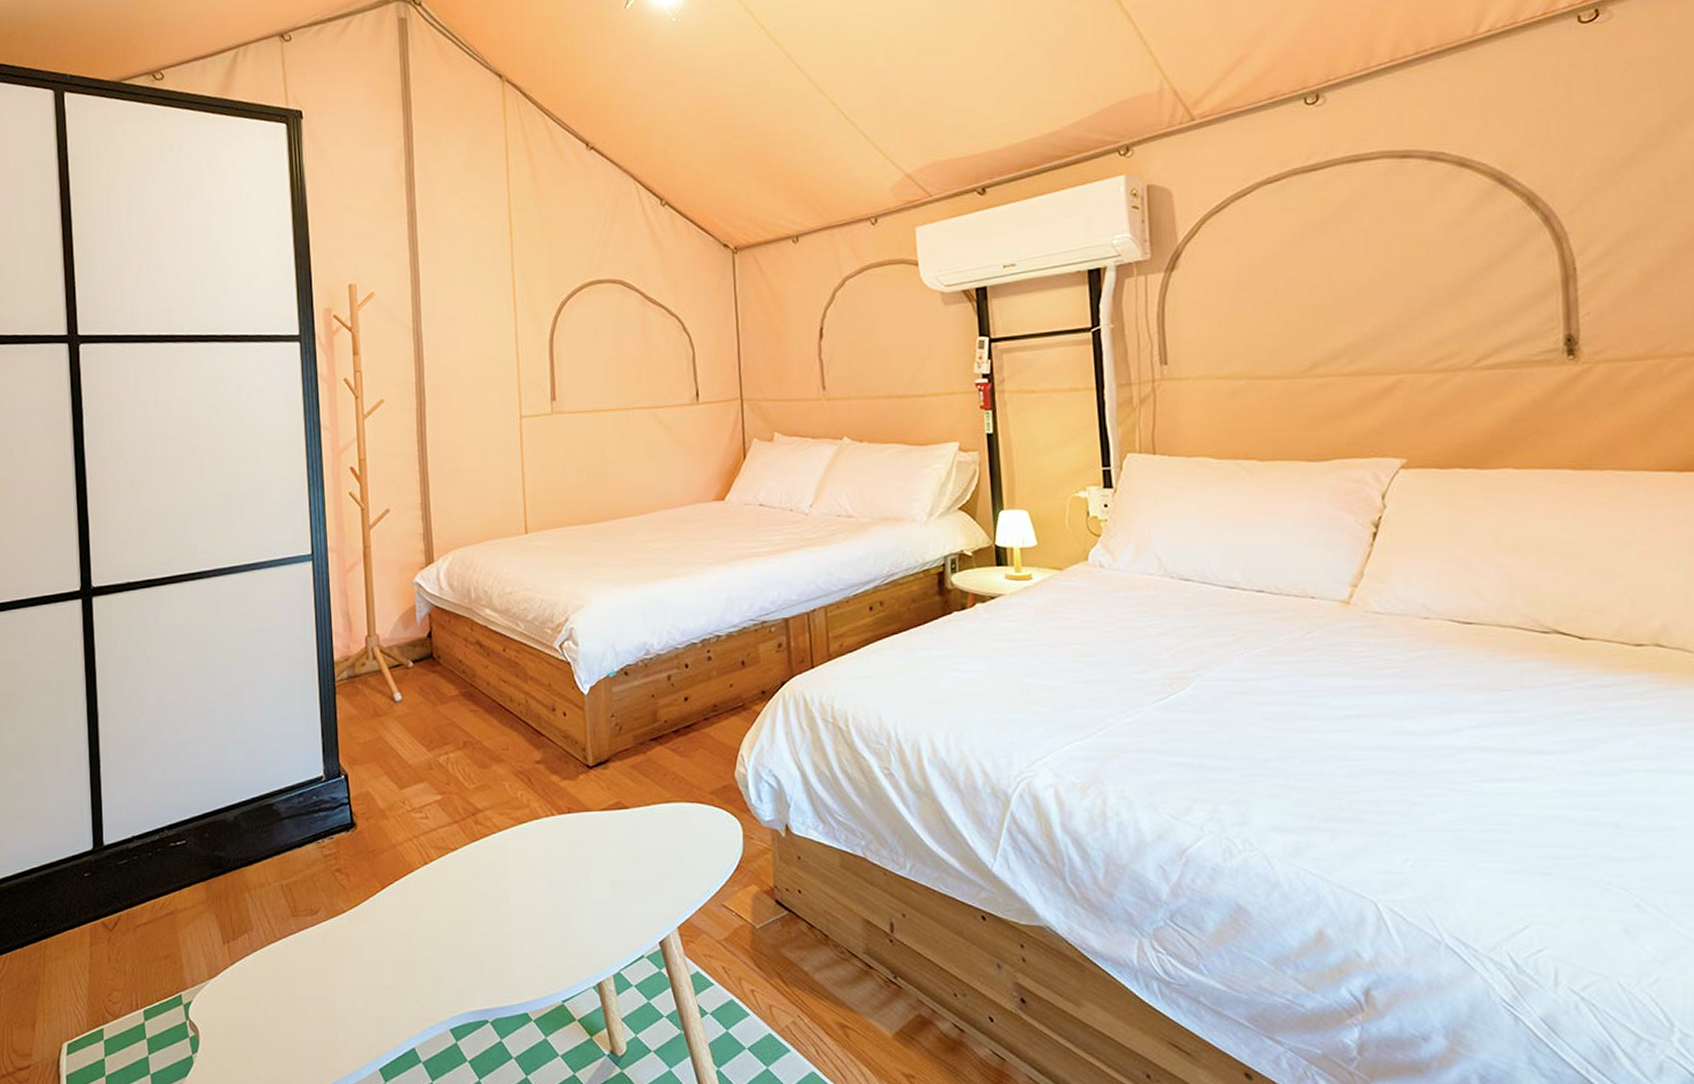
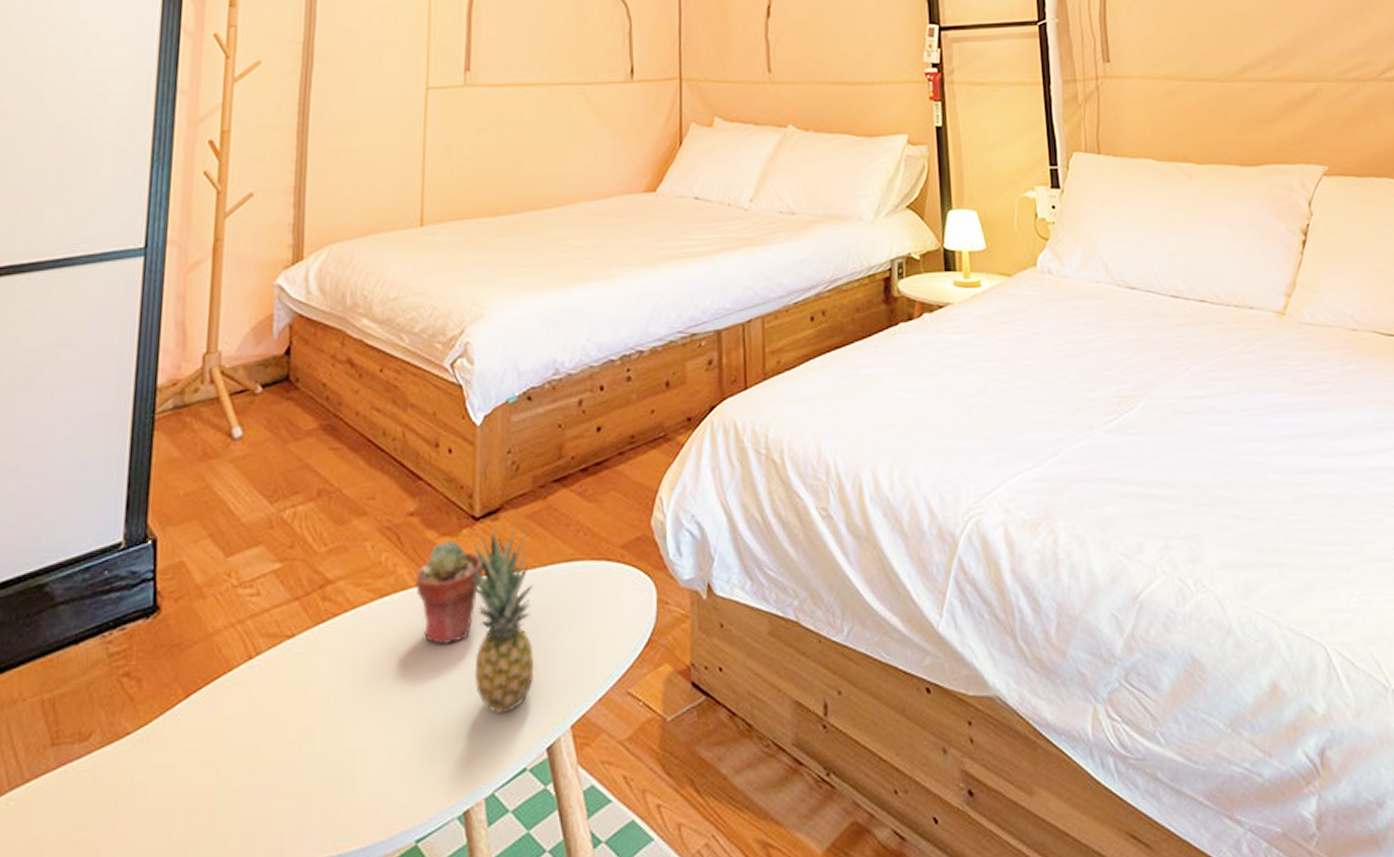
potted succulent: none [546,783,598,862] -> present [416,540,483,646]
fruit: none [589,773,645,915] -> present [471,524,534,715]

